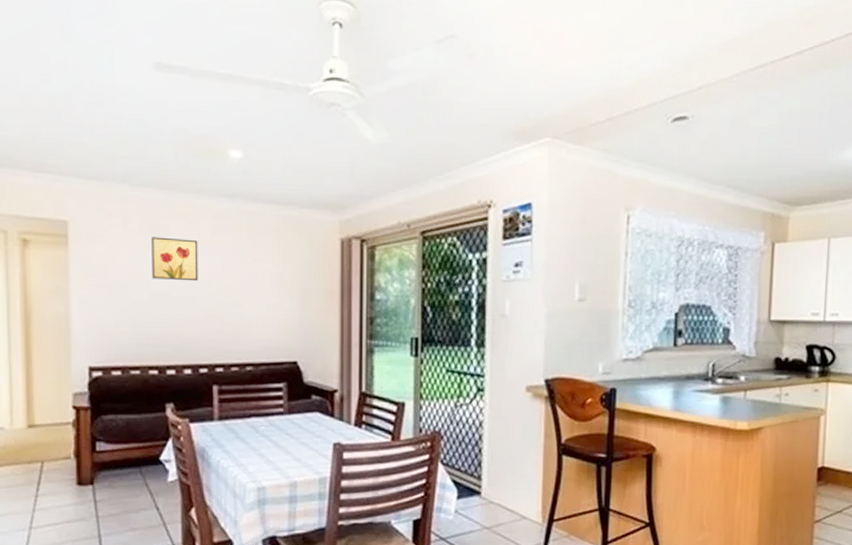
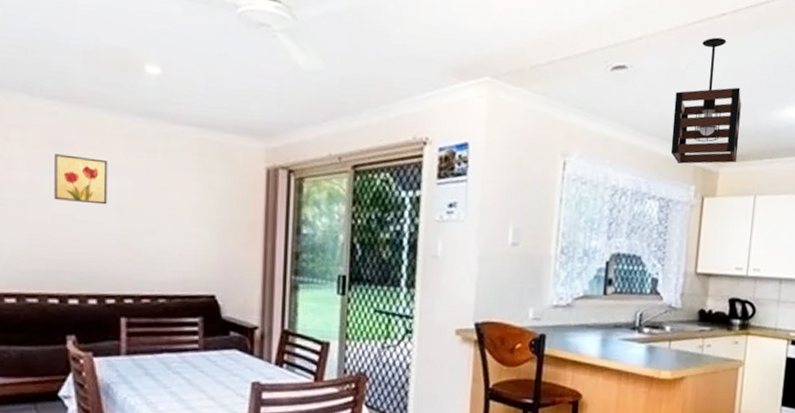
pendant light: none [737,81,810,210] -> present [670,37,742,164]

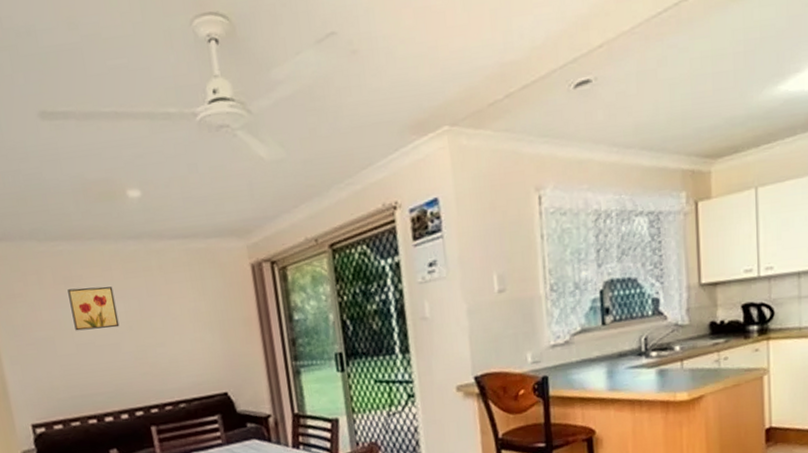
pendant light: present [670,37,742,164] -> none [649,22,730,171]

